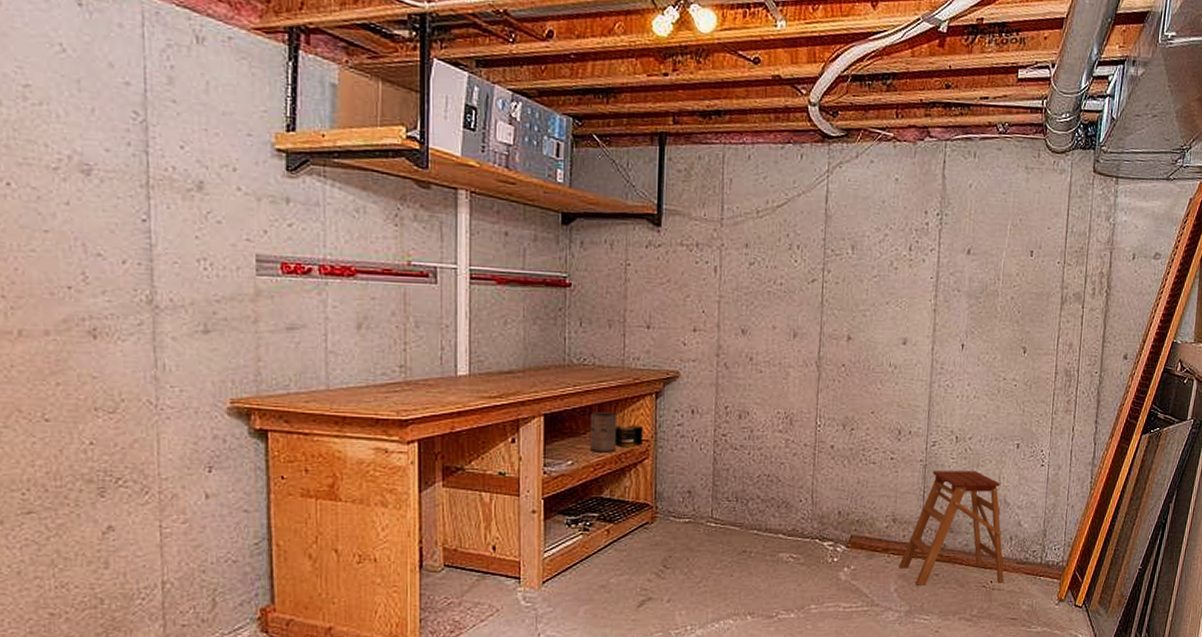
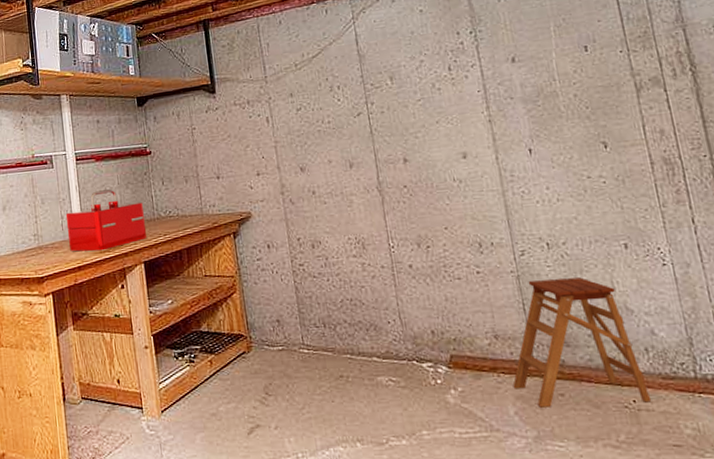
toolbox: none [447,321,553,396] -> present [65,189,148,252]
paint can: present [590,411,617,453] -> none [180,254,207,291]
paint can: present [615,420,643,448] -> none [203,260,229,285]

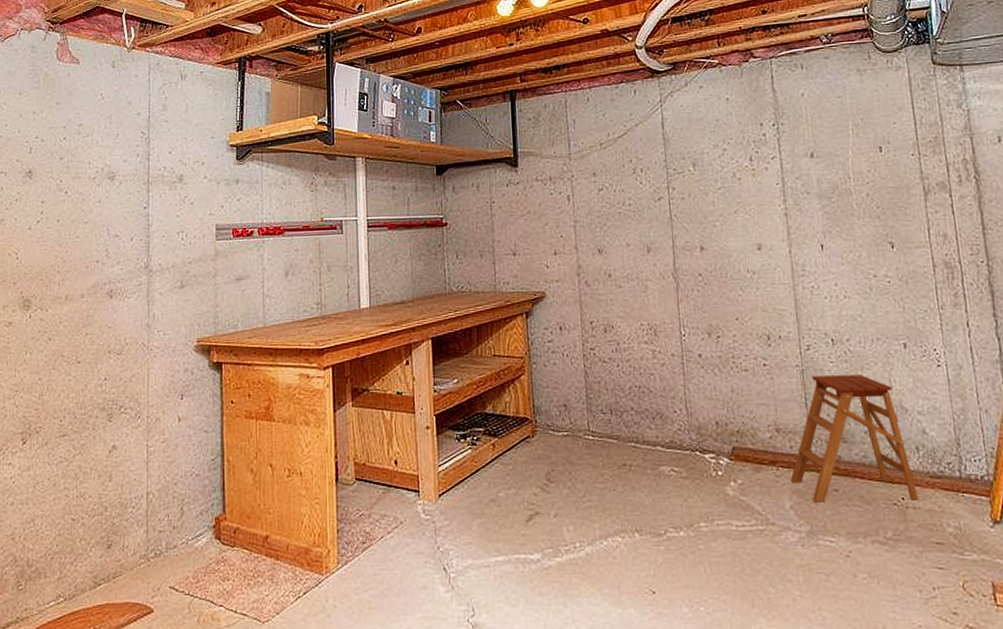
toolbox: present [65,189,148,252] -> none [352,260,437,324]

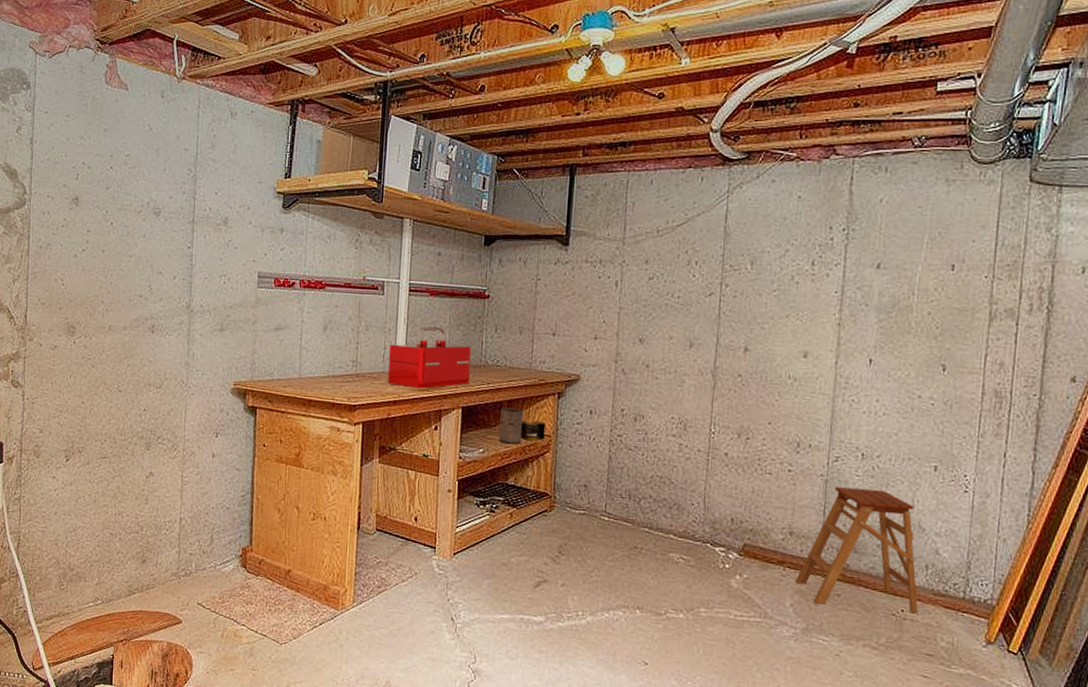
toolbox: none [352,260,437,324] -> present [387,326,472,389]
paint can: none [470,332,495,371] -> present [499,407,524,444]
paint can: none [493,340,518,366] -> present [521,416,546,442]

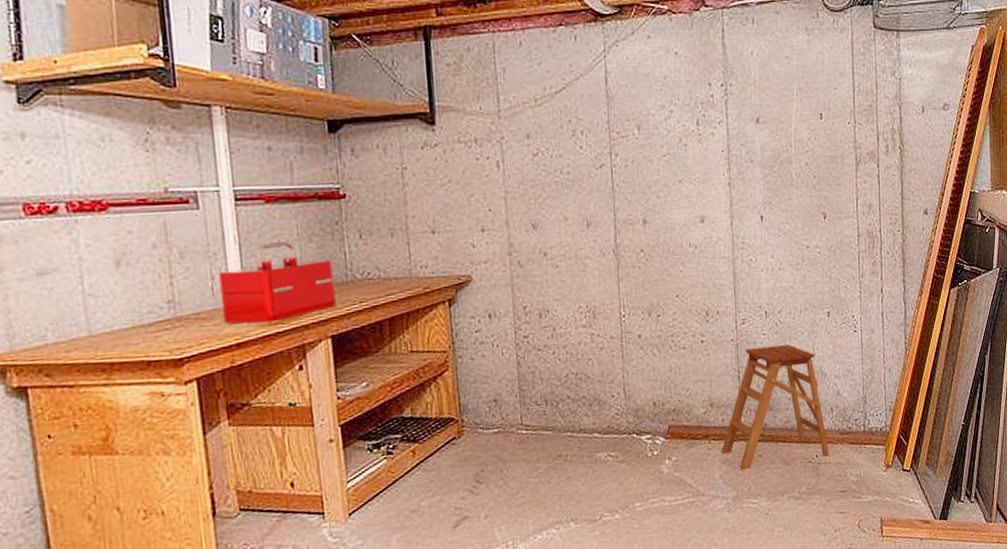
paint can: present [499,407,524,444] -> none [380,325,413,371]
paint can: present [521,416,546,442] -> none [409,332,440,363]

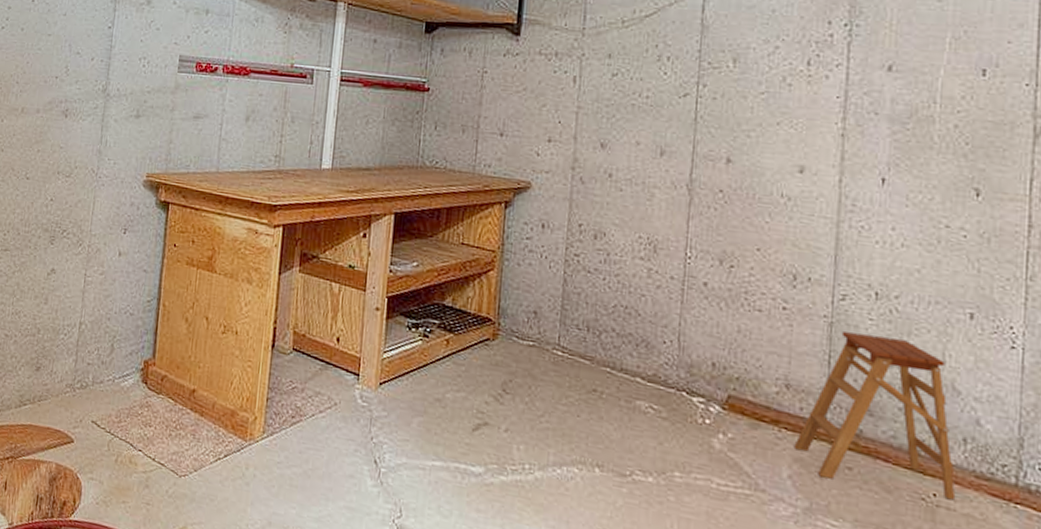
toolbox: present [218,242,337,324] -> none [313,120,408,190]

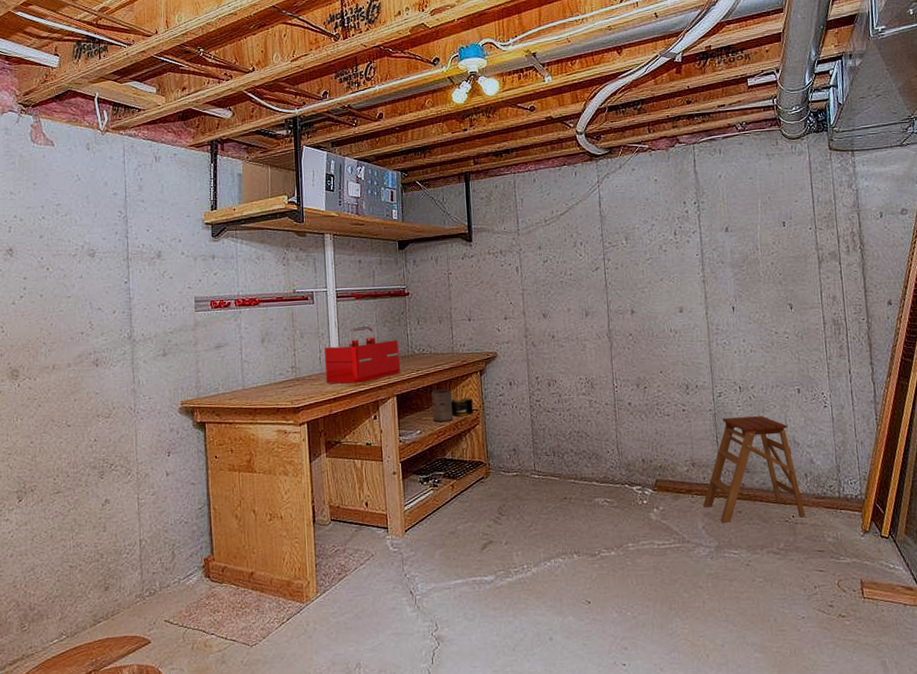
toolbox: none [313,120,408,190] -> present [324,326,401,384]
paint can: none [436,215,465,259] -> present [431,389,454,423]
paint can: none [461,227,490,257] -> present [451,395,473,418]

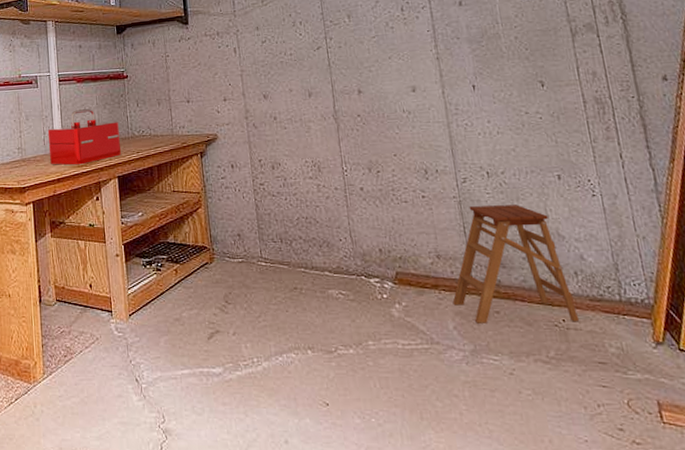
paint can: present [431,389,454,423] -> none [151,171,175,205]
paint can: present [451,395,473,418] -> none [172,177,195,200]

